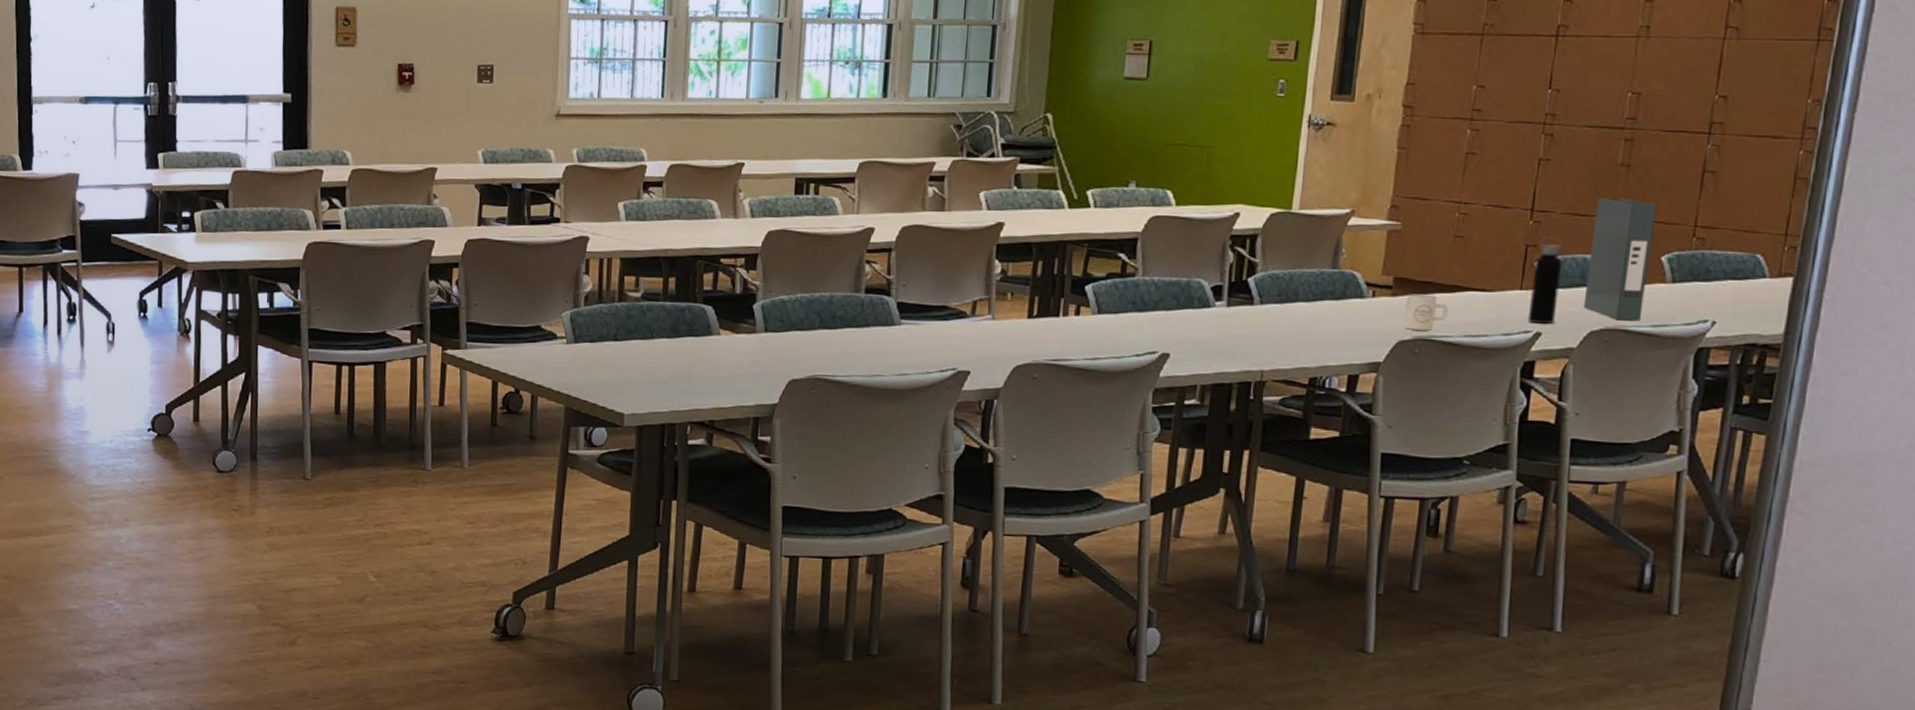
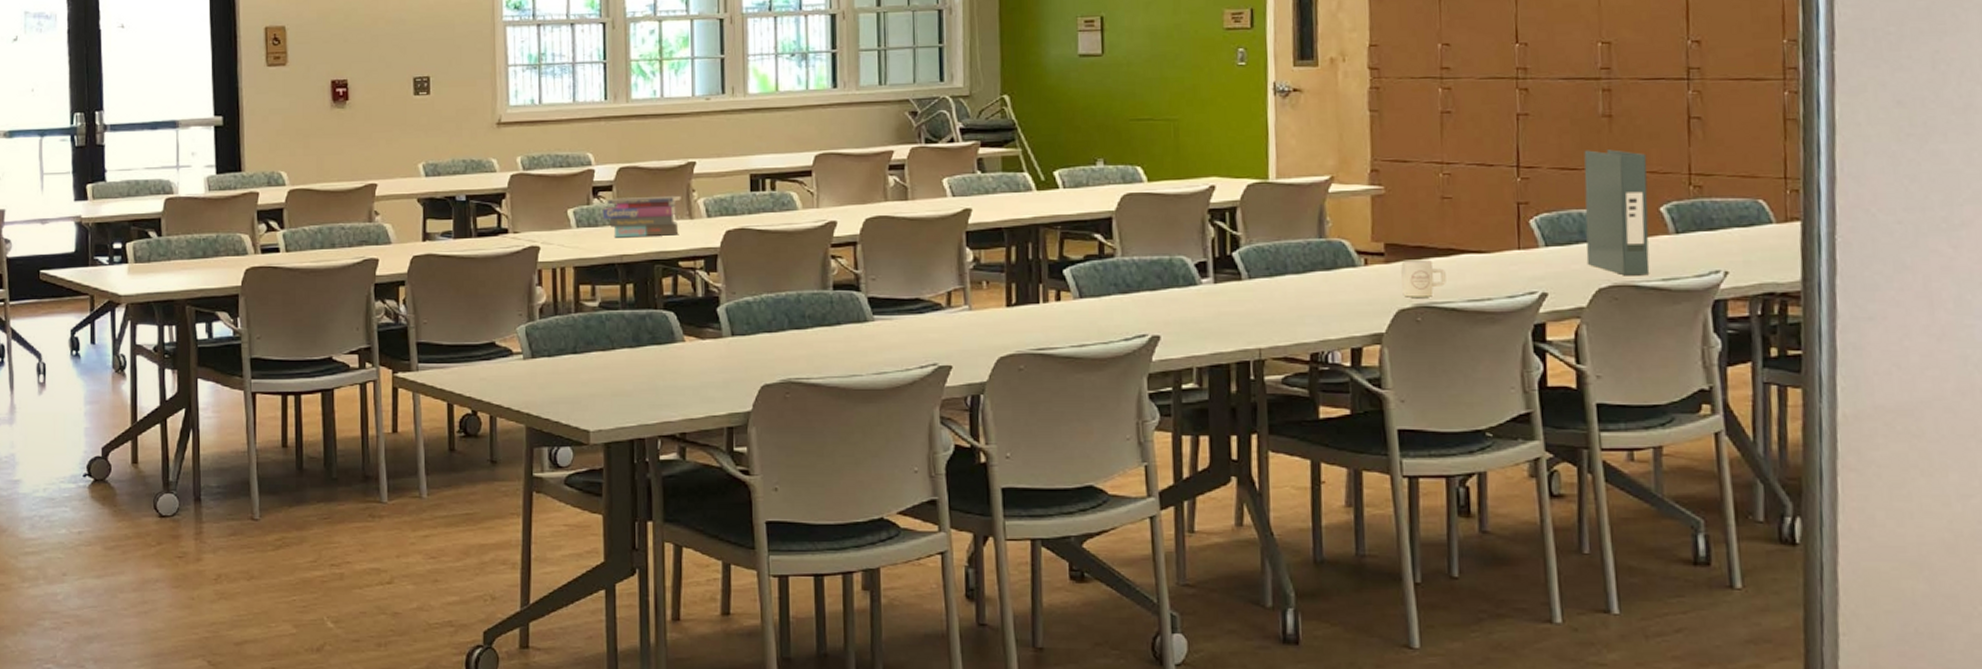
books: none [651,194,728,233] -> present [602,195,681,238]
water bottle: present [1527,236,1563,324] -> none [1529,192,1560,284]

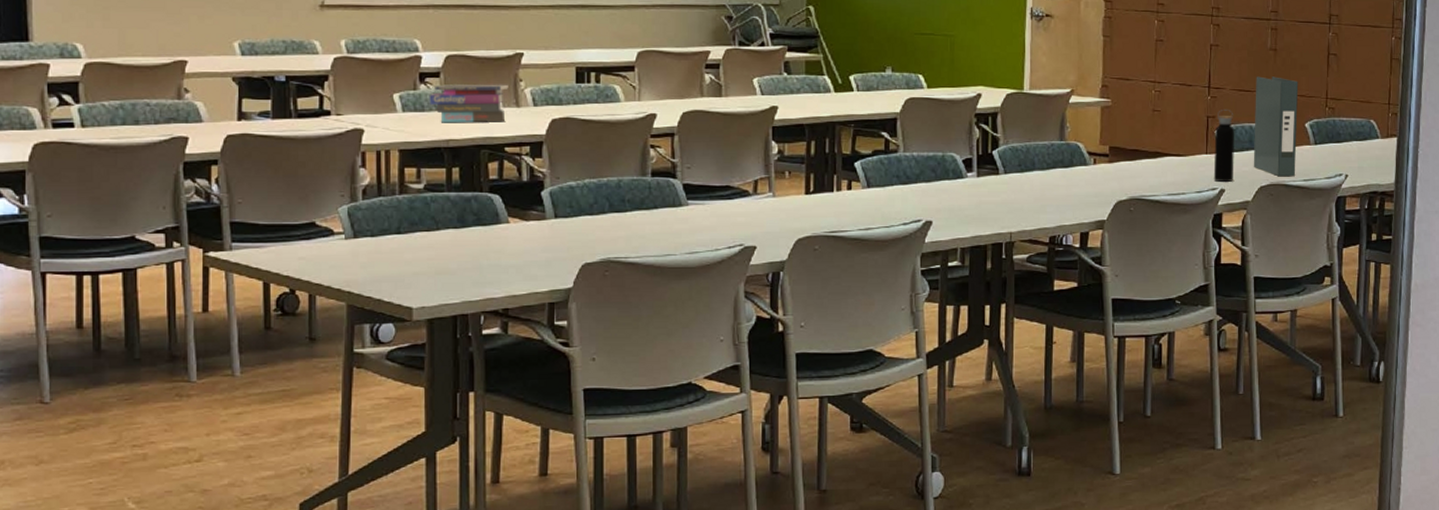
mug: present [1401,259,1446,297] -> none [1121,160,1153,191]
water bottle: none [1529,192,1560,284] -> present [1213,108,1235,182]

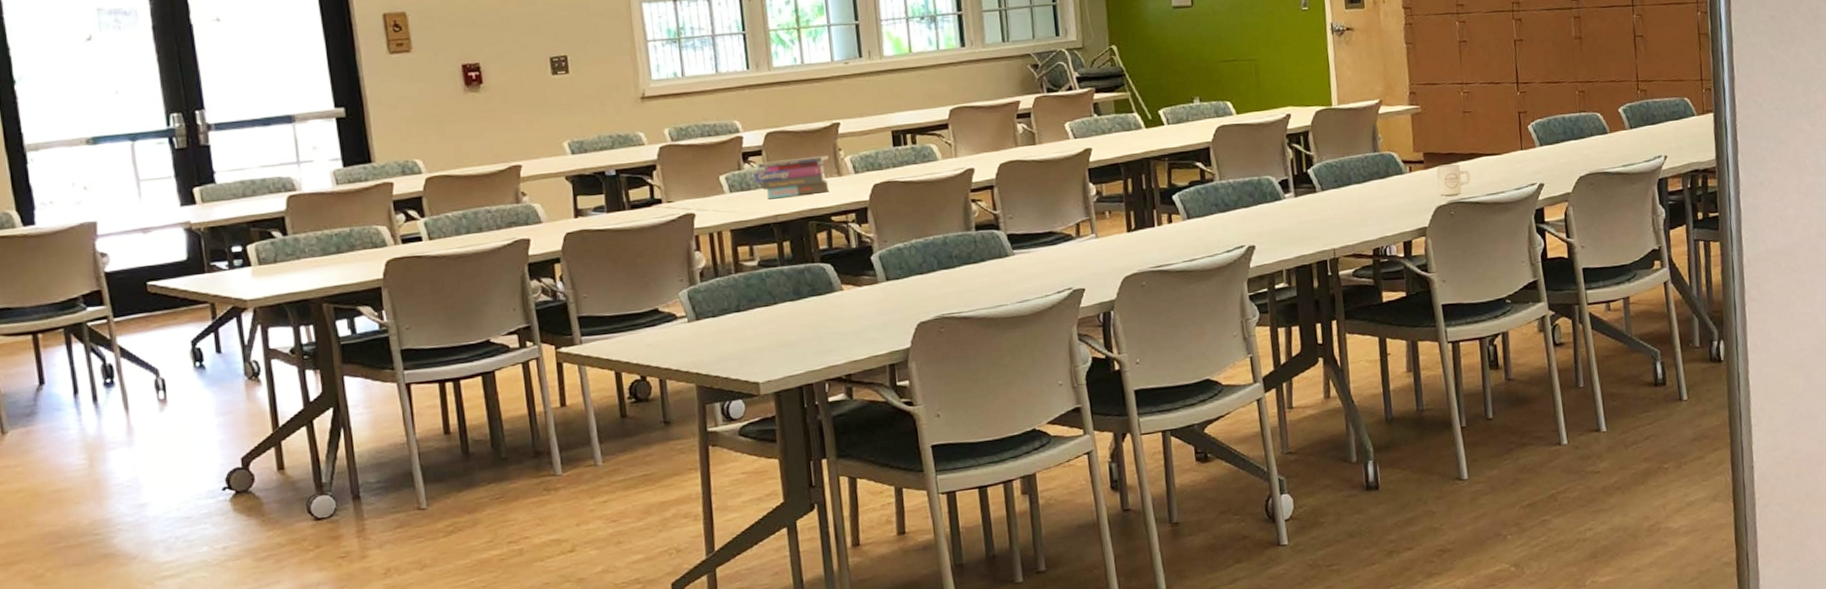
mug: none [1121,160,1153,191] -> present [1436,163,1471,196]
water bottle: present [1213,108,1235,182] -> none [1528,102,1552,177]
binder: present [1253,76,1299,177] -> none [1563,65,1614,165]

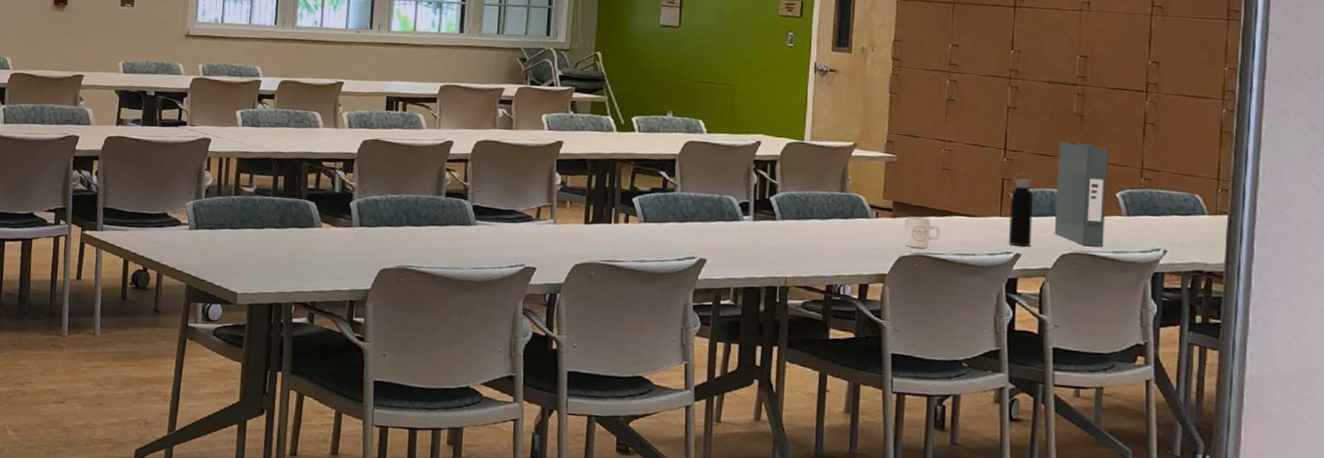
books: present [753,154,829,200] -> none [264,105,330,140]
water bottle: none [1528,102,1552,177] -> present [1008,172,1034,247]
binder: none [1563,65,1614,165] -> present [1054,141,1109,248]

